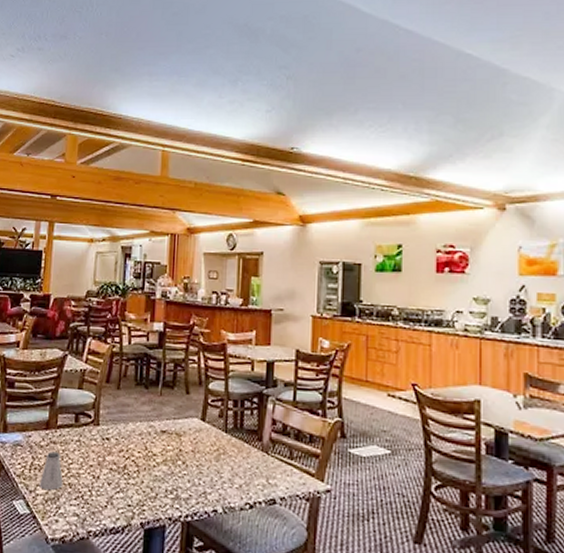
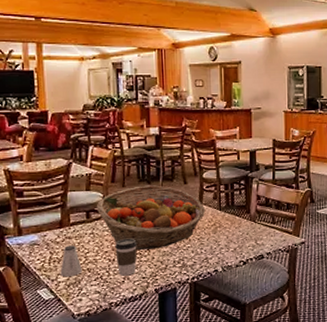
fruit basket: none [86,390,209,471] -> present [96,185,206,250]
coffee cup: none [101,452,126,500] -> present [115,238,137,276]

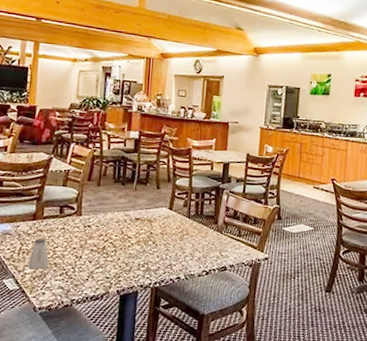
fruit basket: present [96,185,206,250] -> none [70,186,175,250]
coffee cup: present [115,238,137,276] -> none [83,236,105,274]

